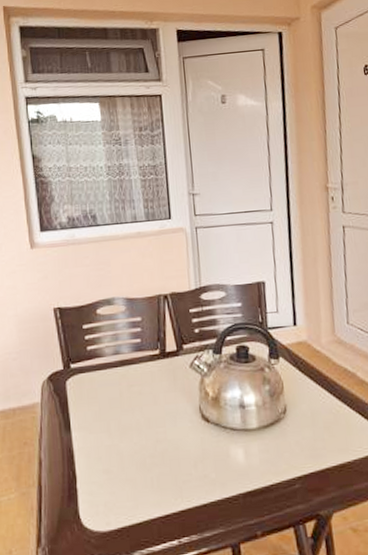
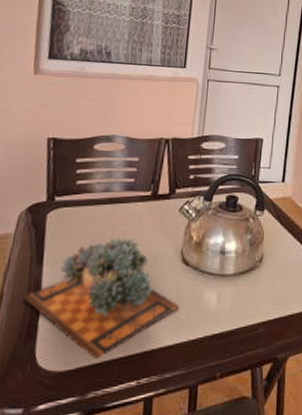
succulent plant: none [59,397,207,520] -> present [22,237,180,360]

